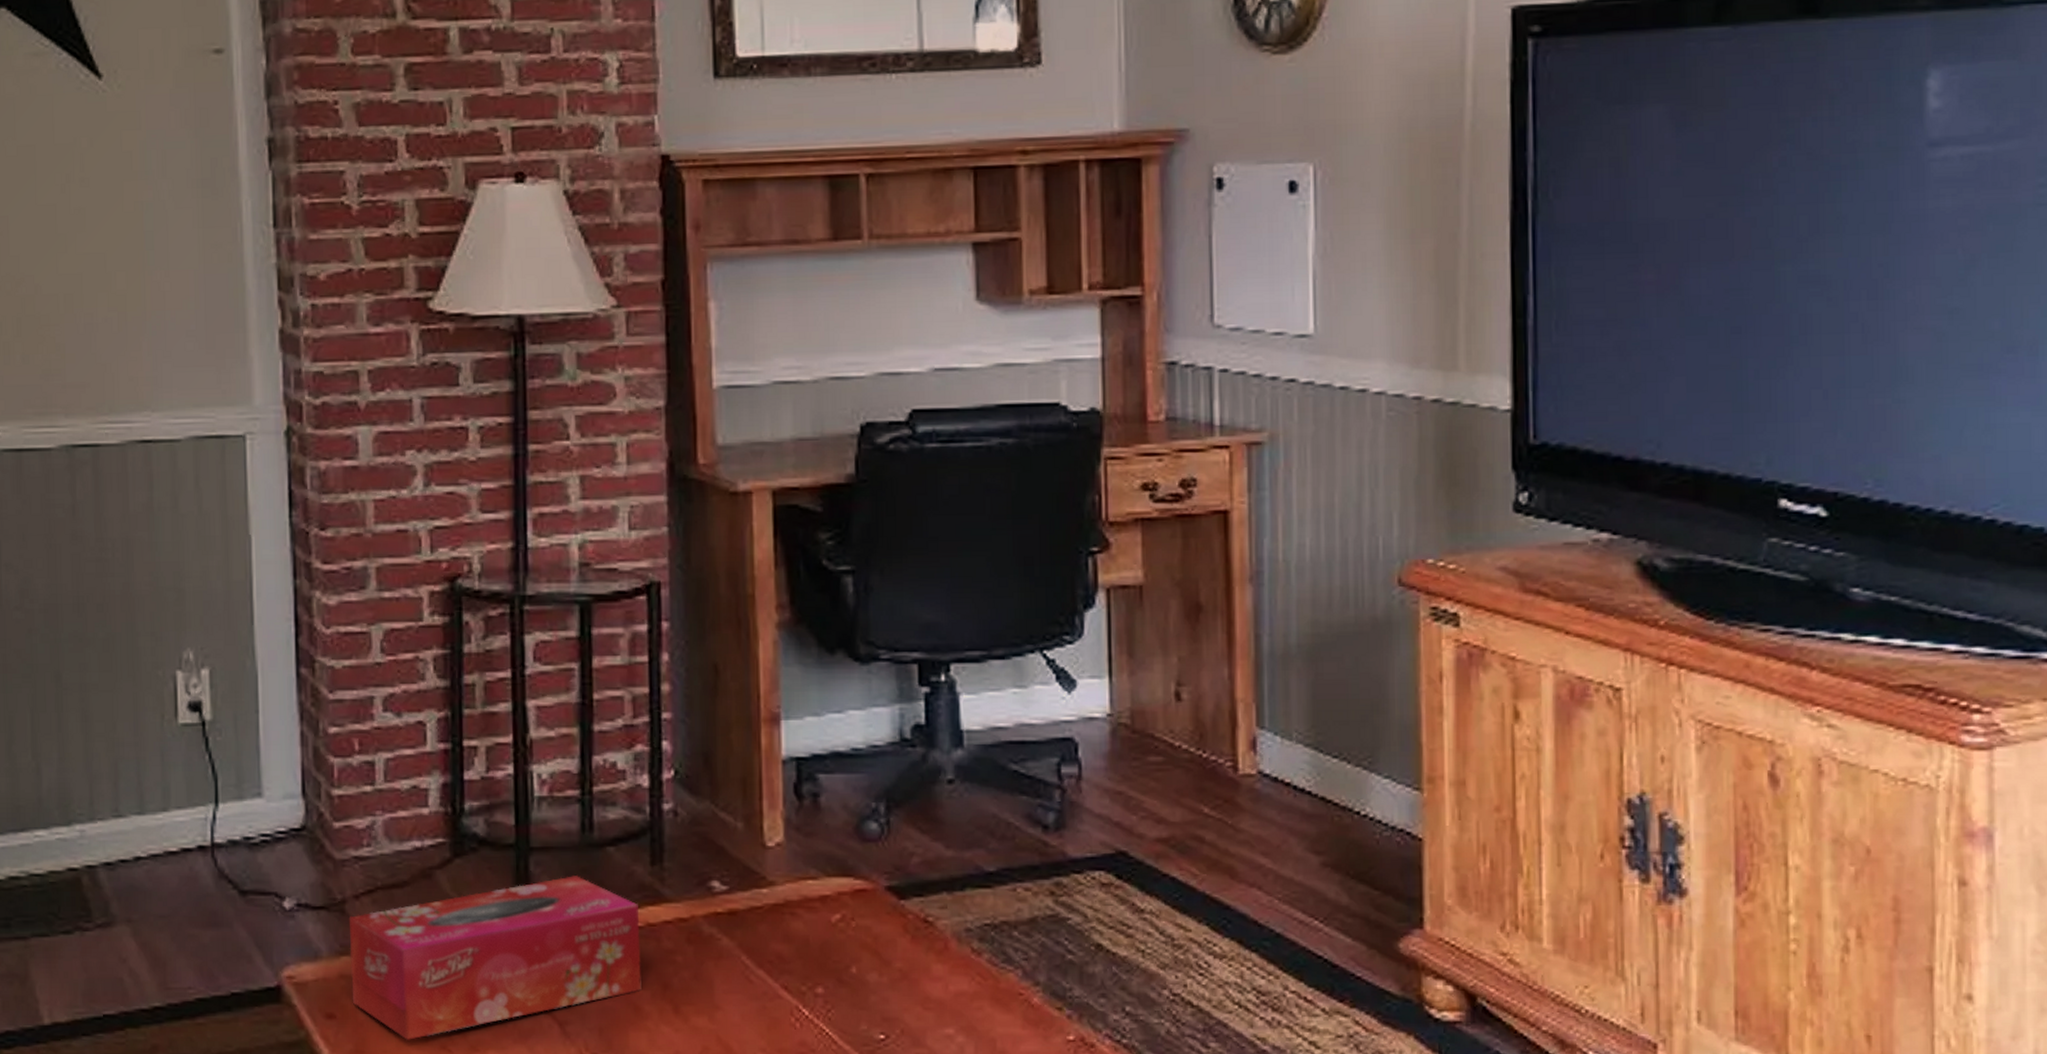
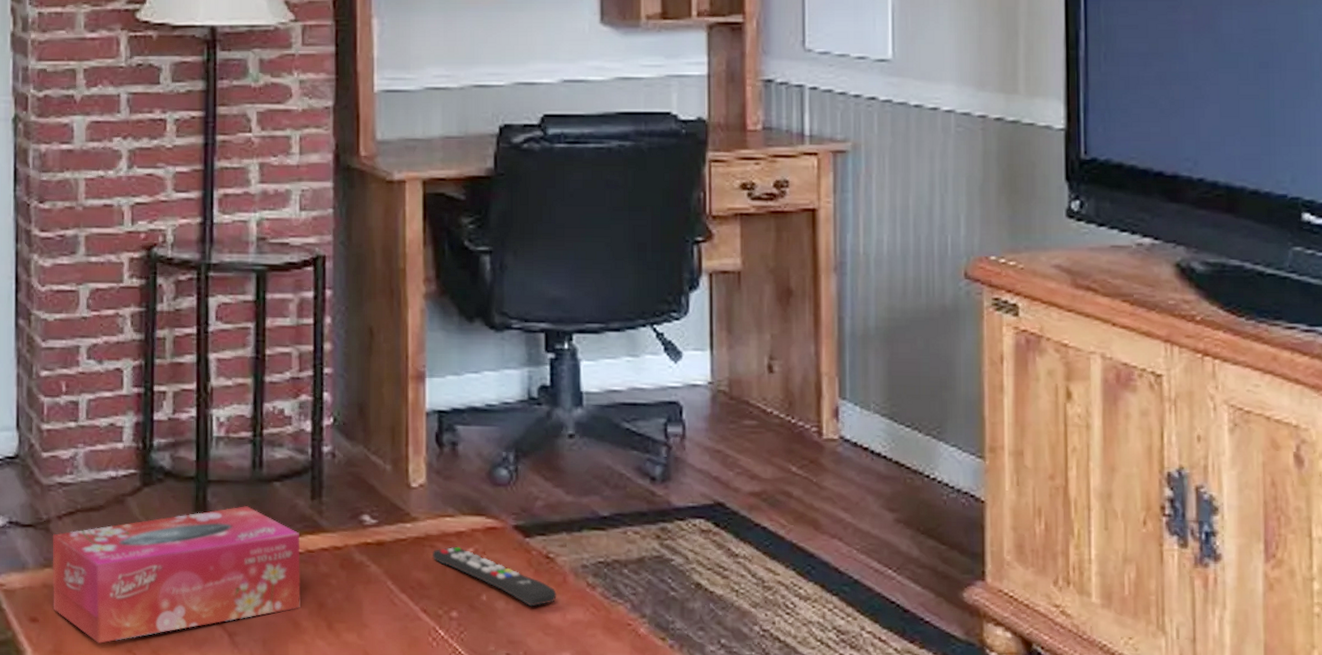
remote control: none [792,912,937,978] -> present [432,546,557,607]

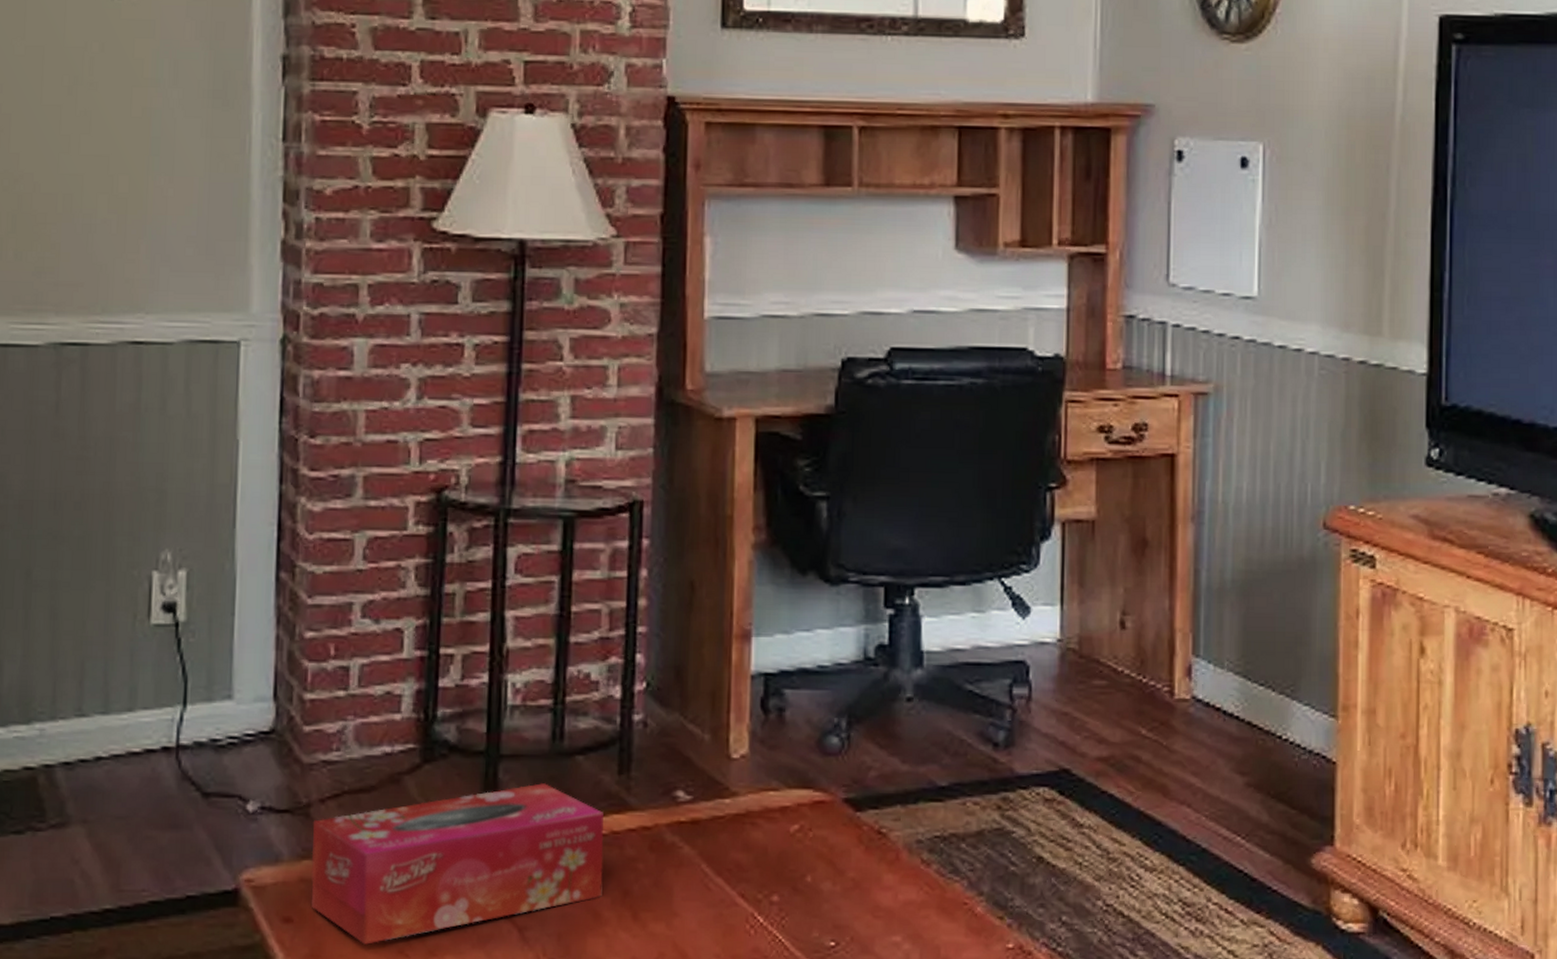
remote control: present [432,546,557,607] -> none [752,823,888,888]

